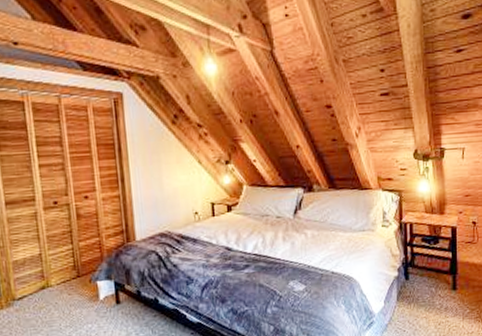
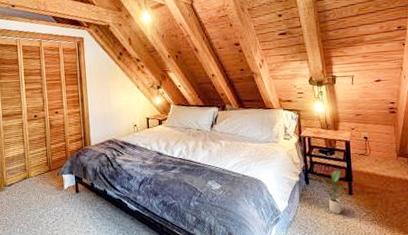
potted plant: none [422,261,452,313] -> present [321,170,348,214]

